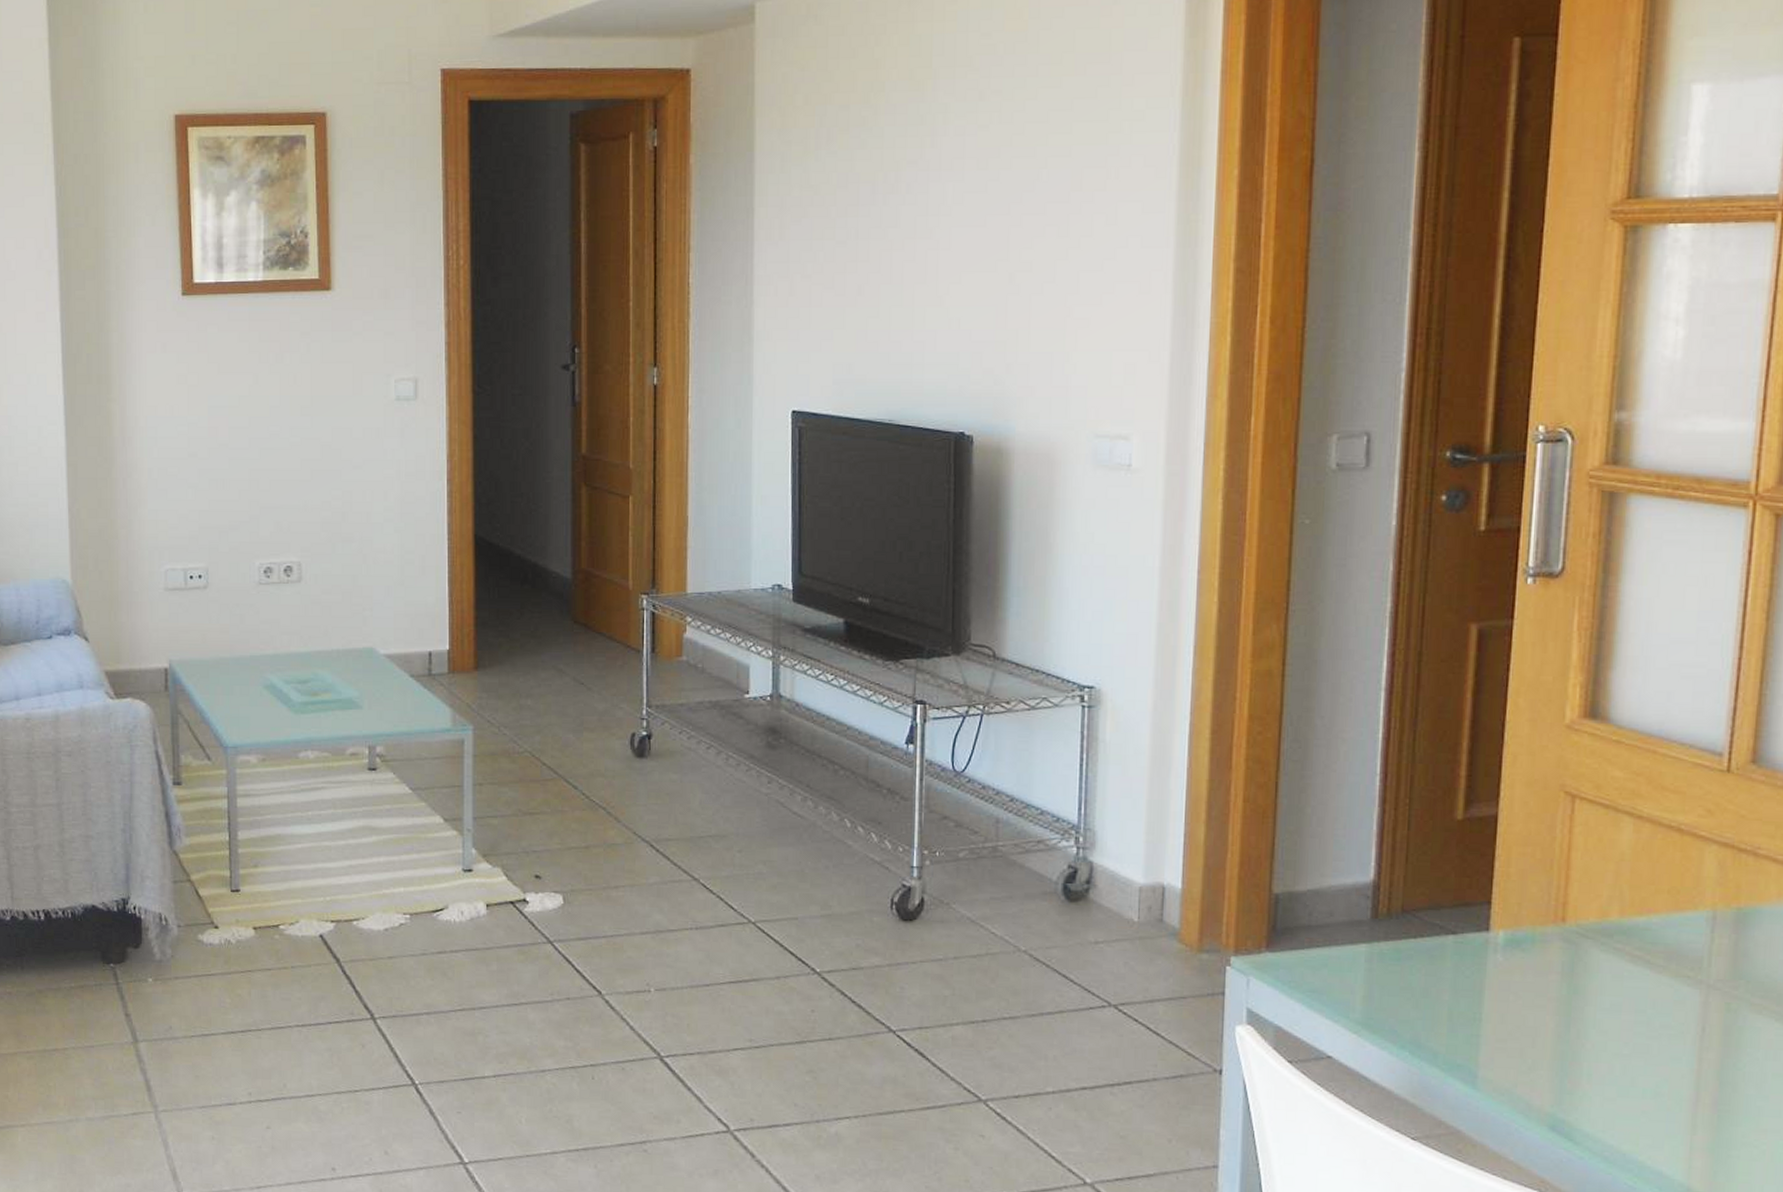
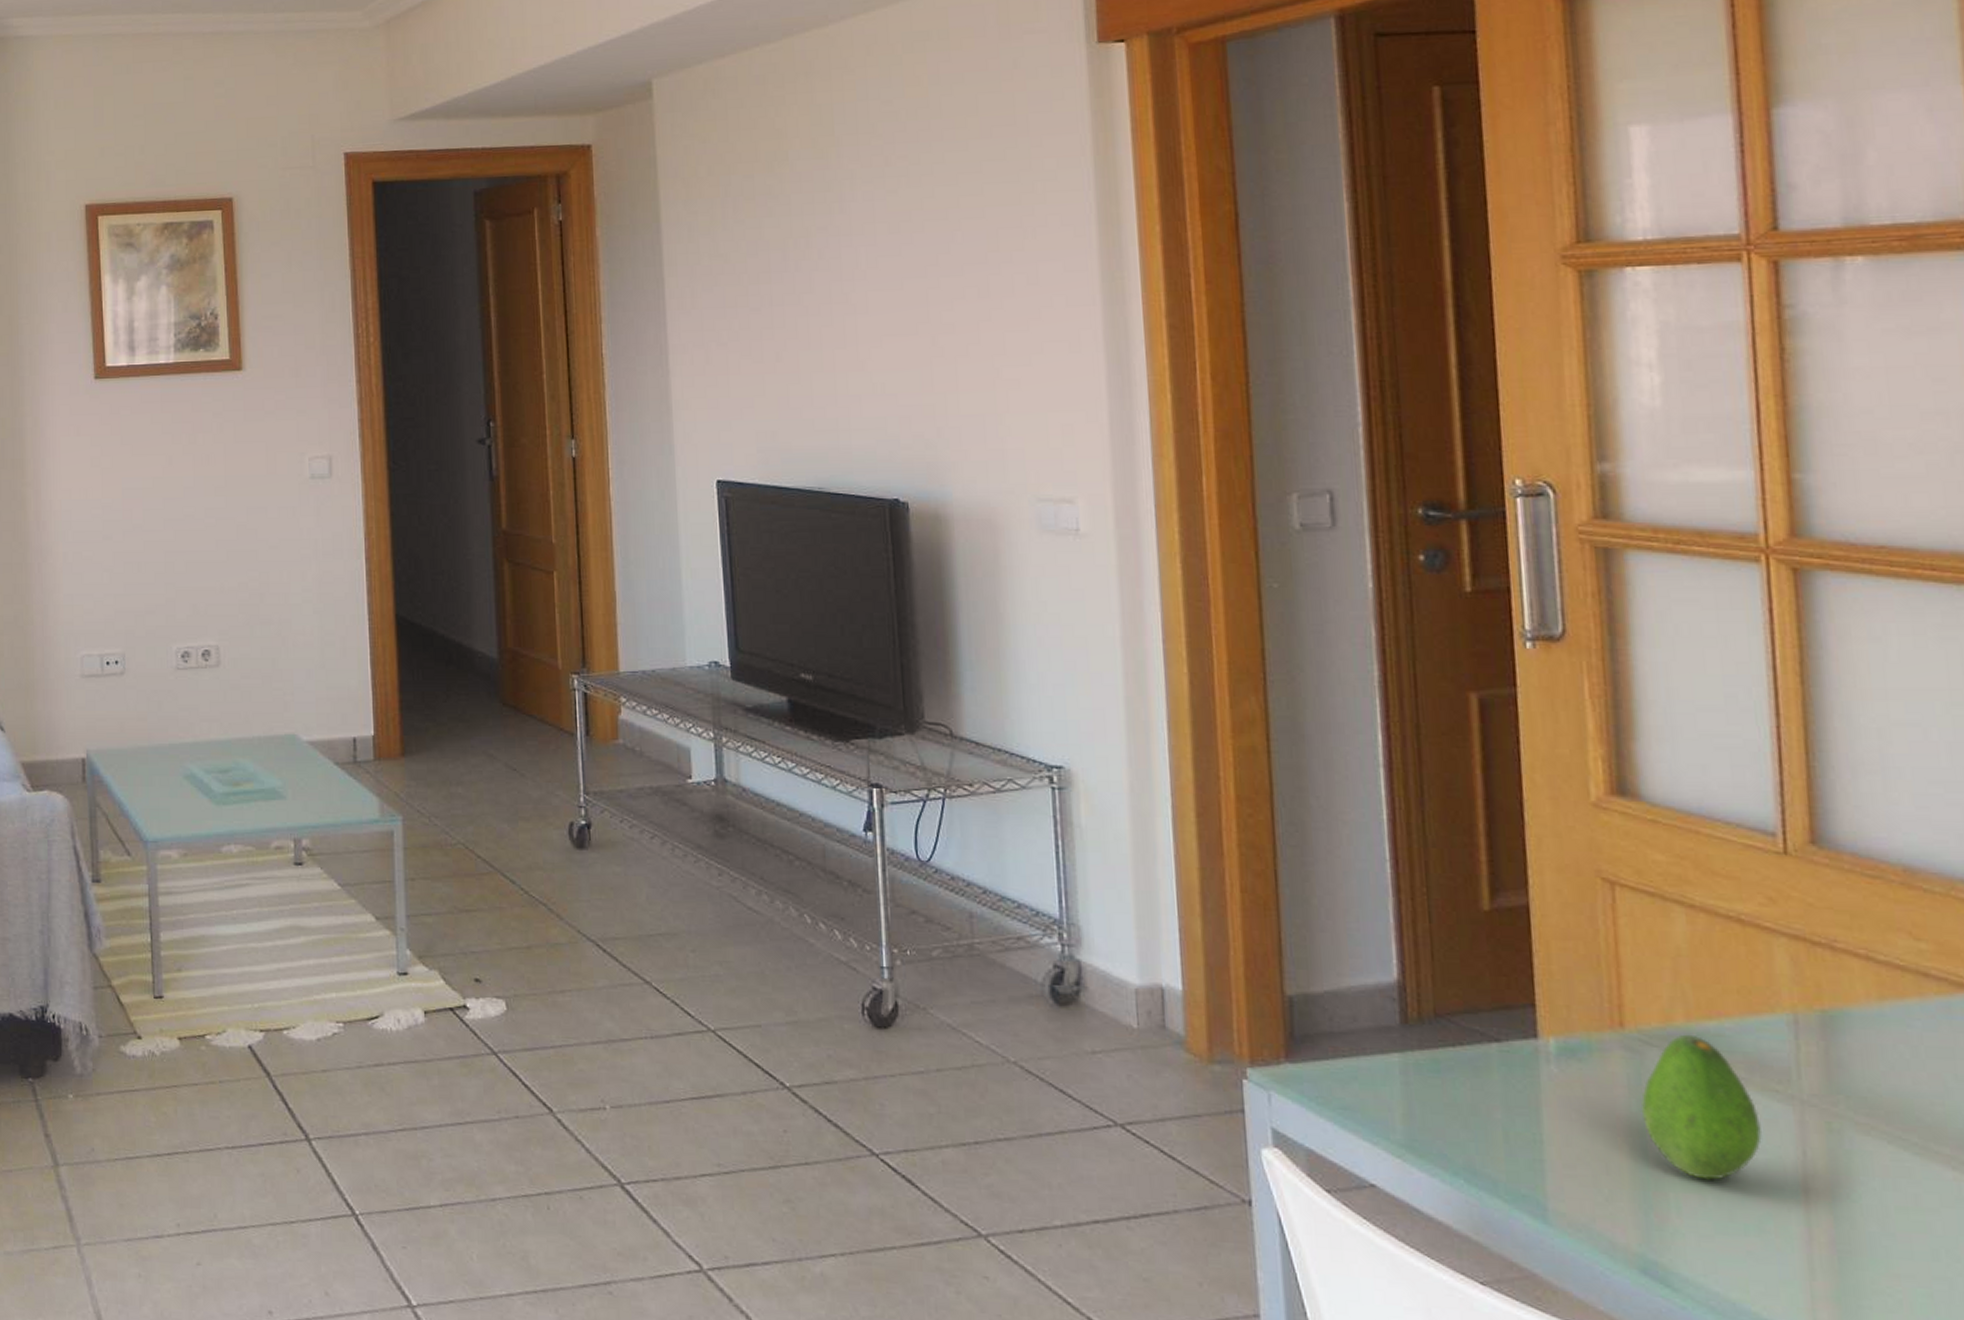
fruit: none [1569,928,1670,1052] -> present [1640,1034,1762,1180]

